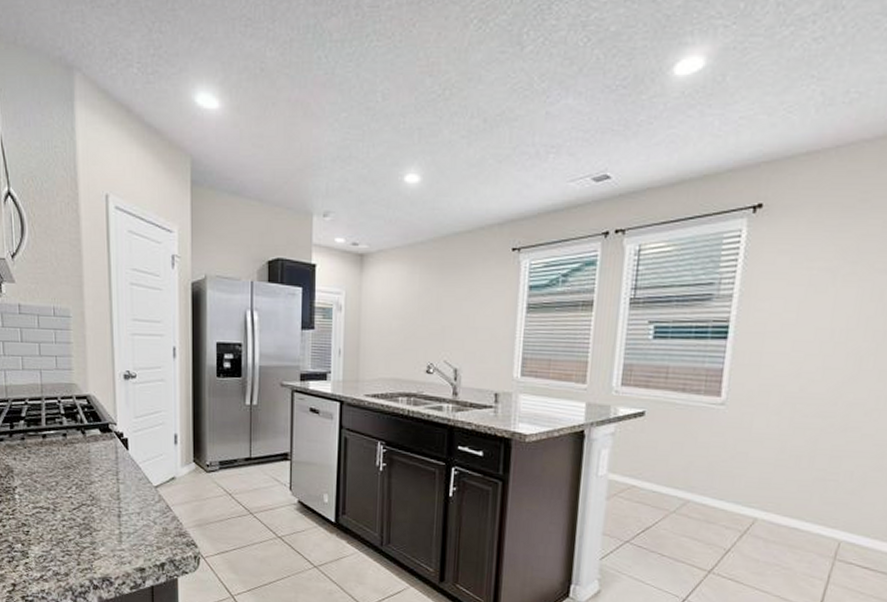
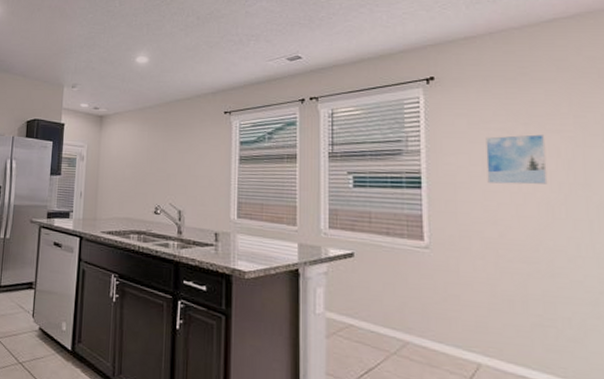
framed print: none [799,275,871,333] -> present [485,134,548,185]

